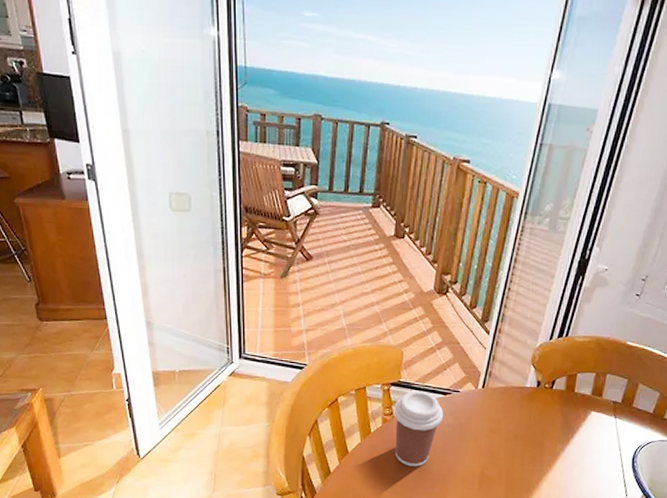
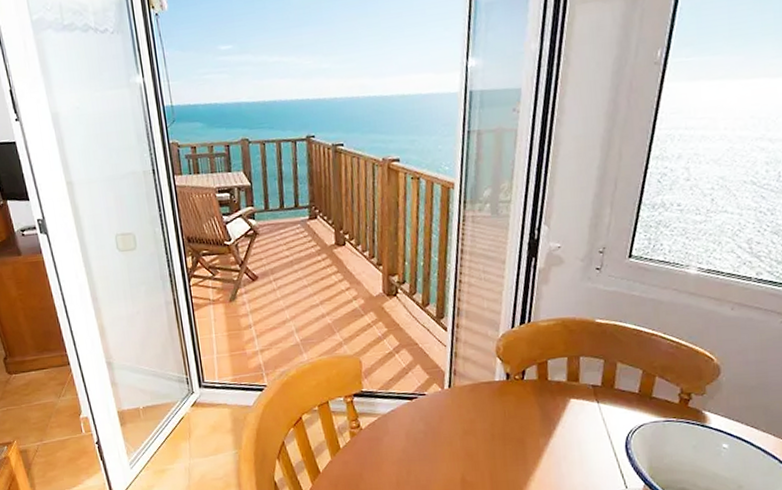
coffee cup: present [394,390,444,467] -> none [360,398,414,481]

